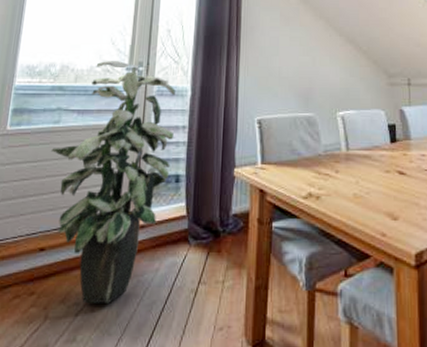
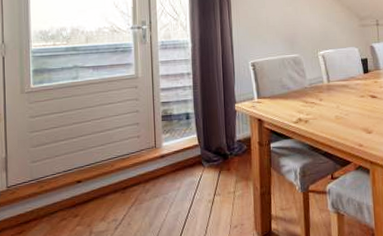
indoor plant: present [51,61,175,303] -> none [74,22,180,219]

